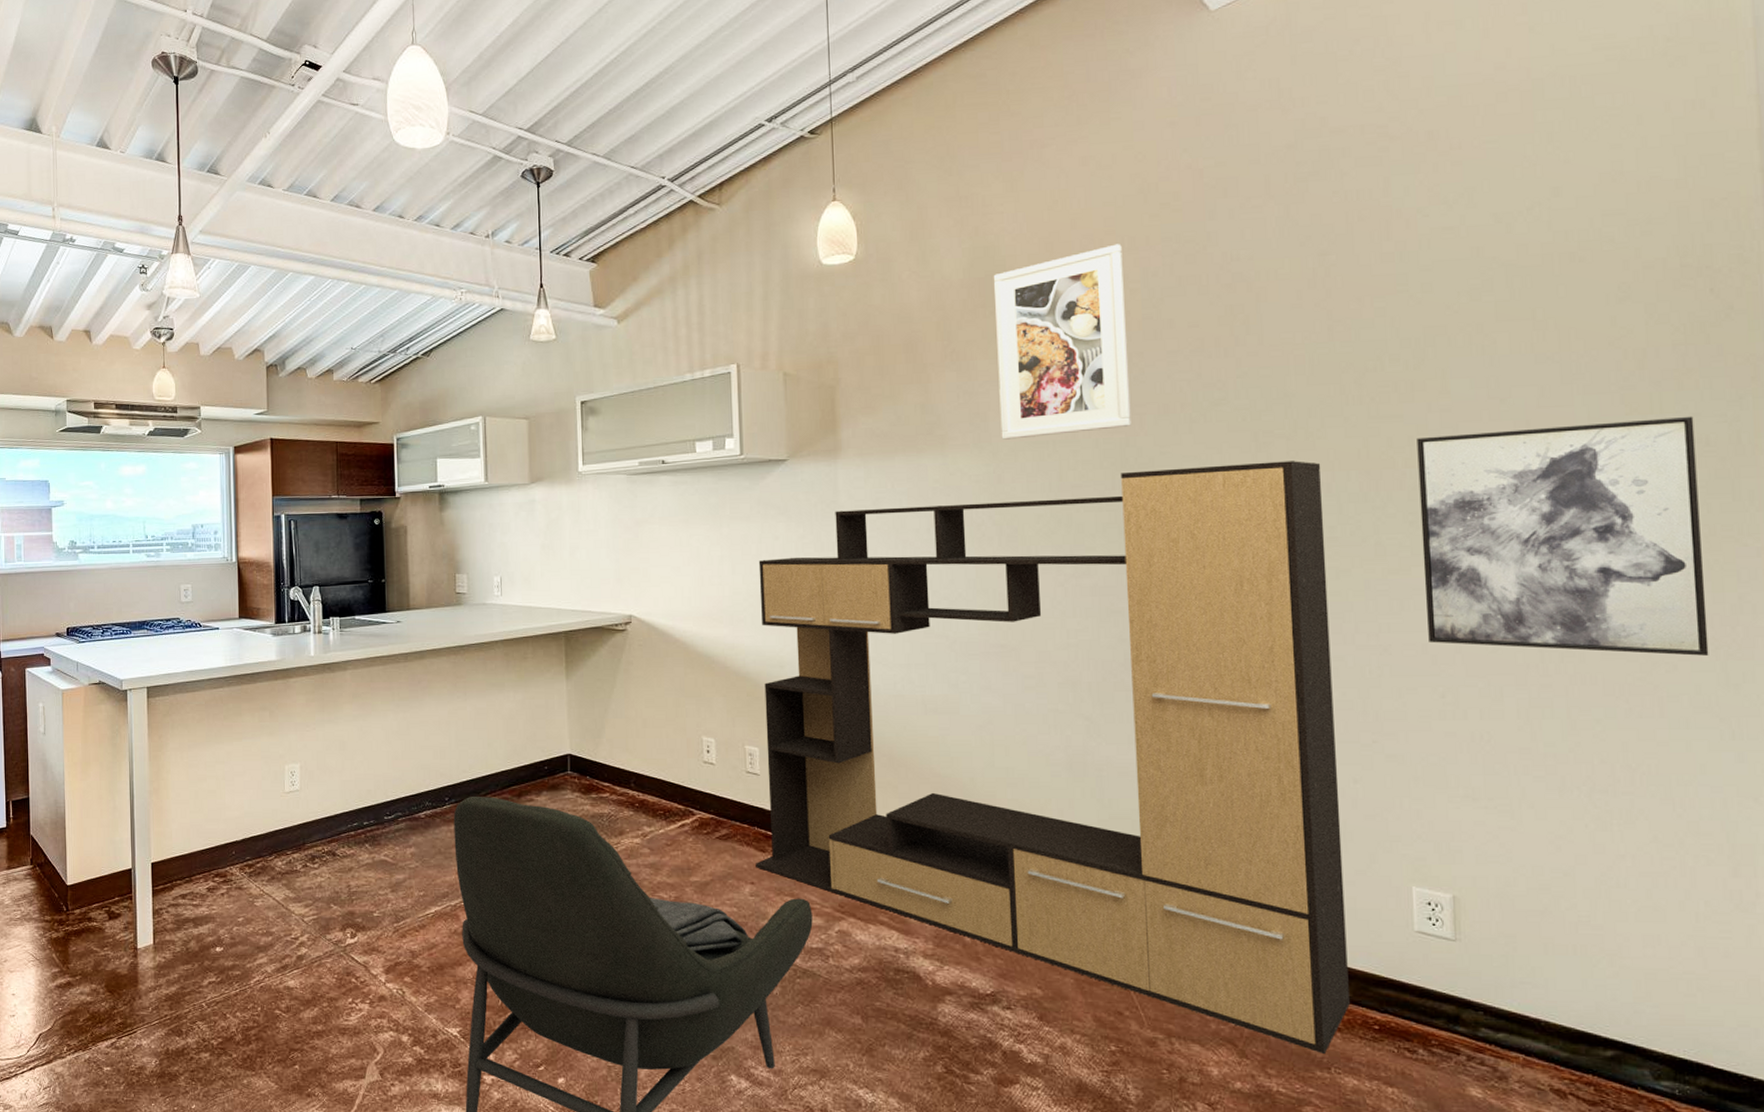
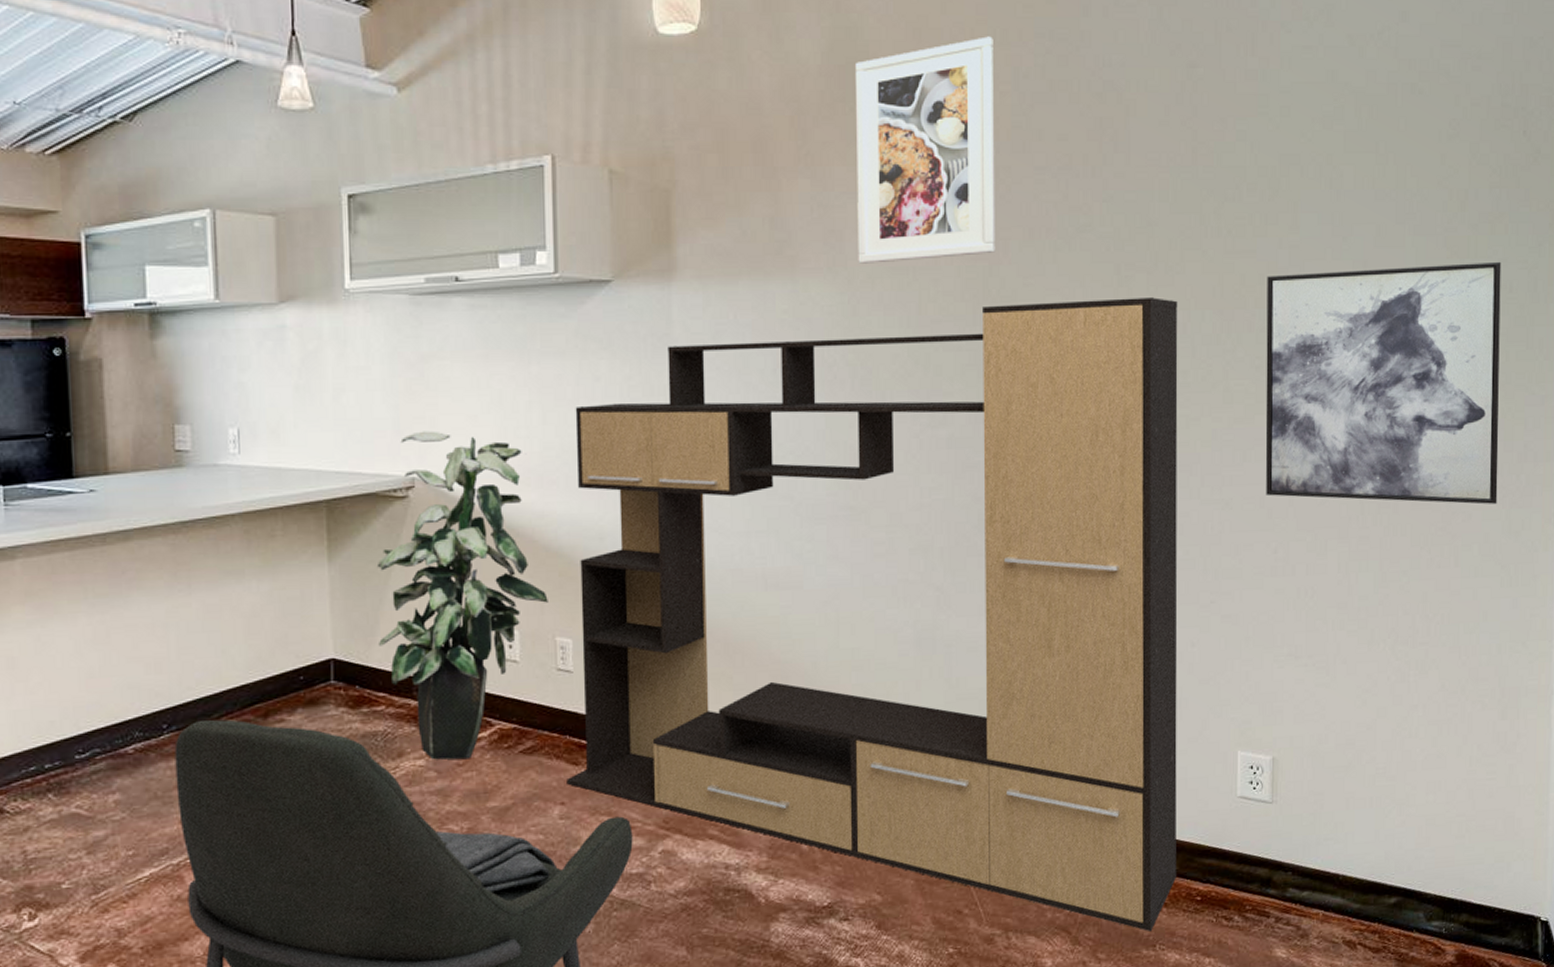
indoor plant: none [602,579,738,841] -> present [376,430,548,760]

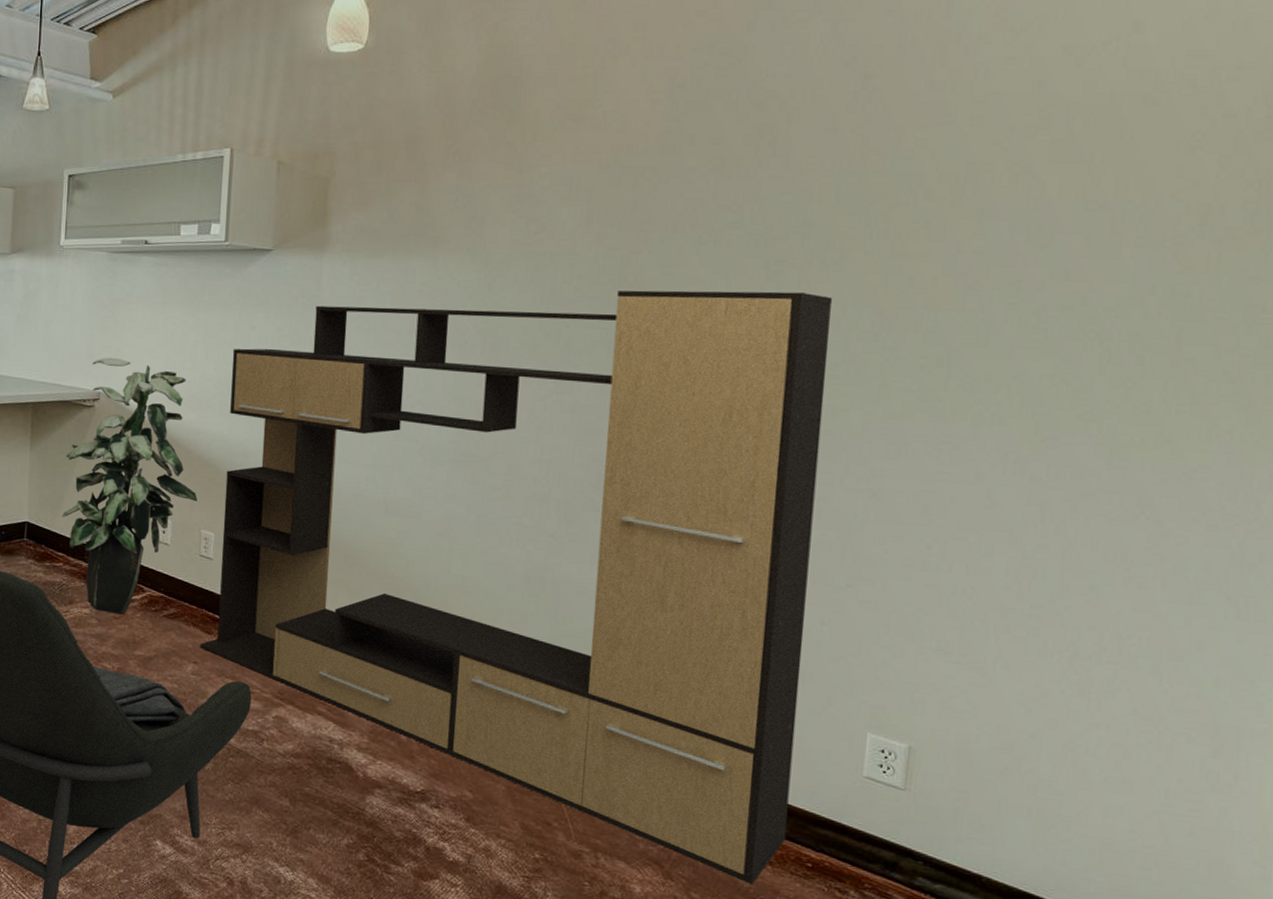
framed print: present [854,36,995,264] -> none [496,51,650,247]
wall art: present [1265,261,1501,504] -> none [922,279,1253,531]

